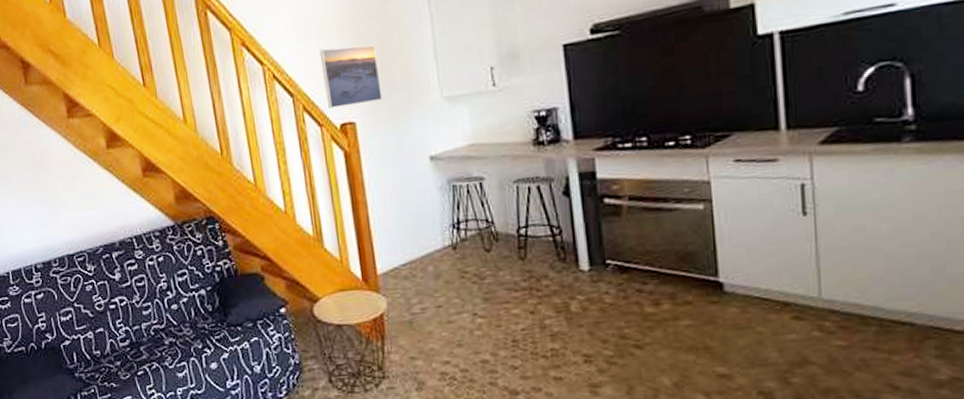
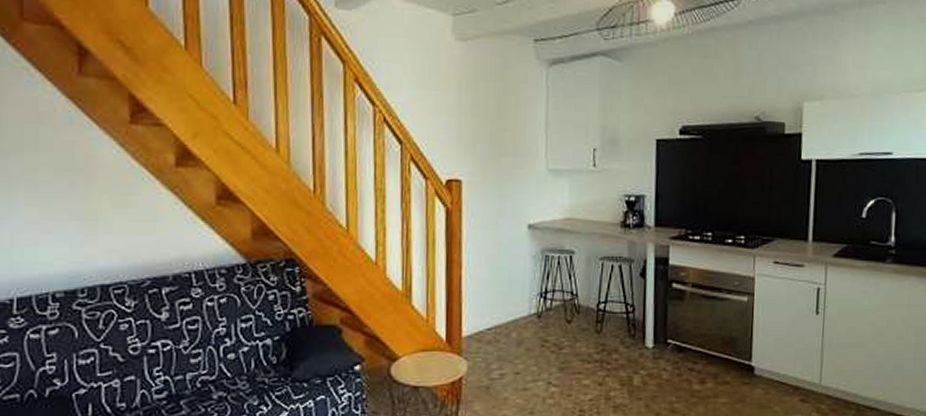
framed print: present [319,45,383,108] -> none [435,101,492,164]

